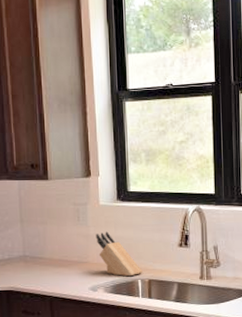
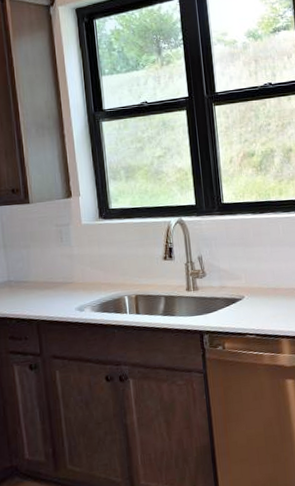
knife block: present [96,231,143,277] -> none [79,250,129,294]

